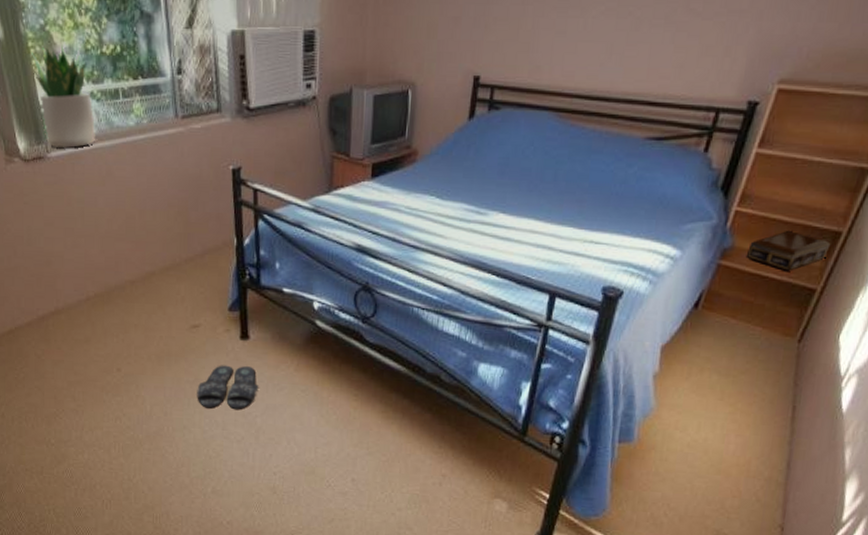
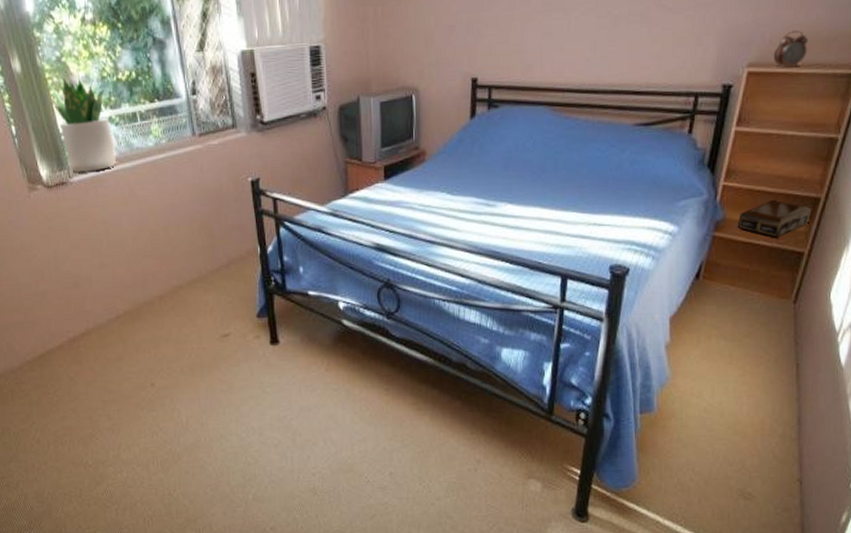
slippers: present [197,365,259,409] -> none [231,370,292,415]
alarm clock: none [808,46,850,87] -> present [773,30,808,68]

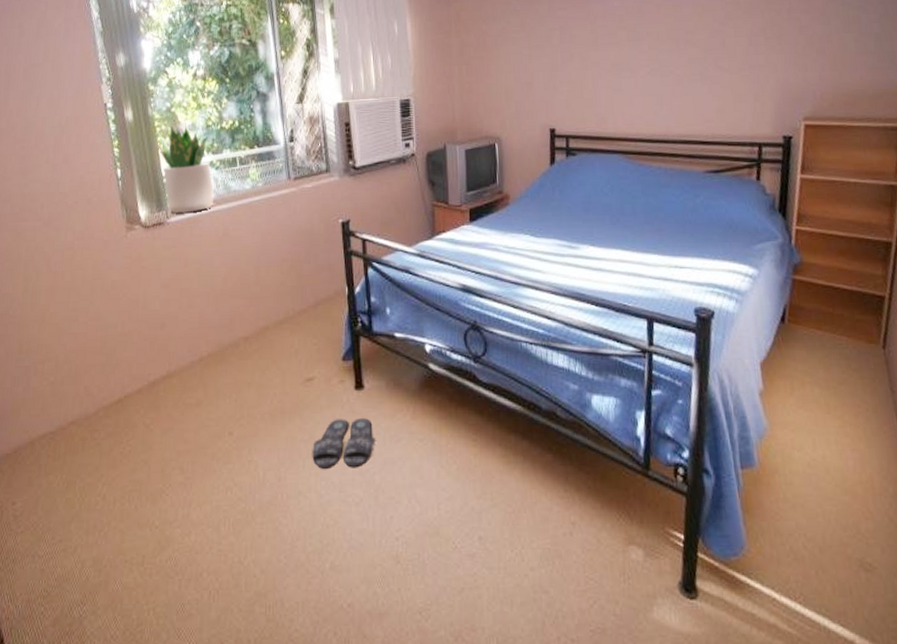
slippers: none [231,370,292,415] -> present [312,418,376,469]
decorative box: present [737,200,811,239] -> none [815,244,885,283]
alarm clock: present [773,30,808,68] -> none [826,89,857,122]

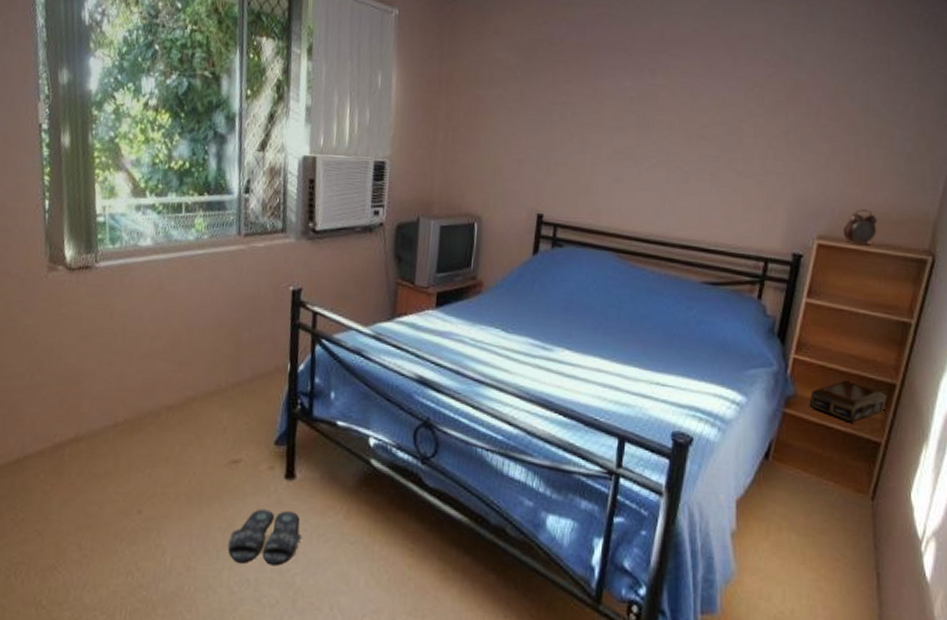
planter: present [157,119,214,213] -> none [94,154,152,259]
decorative box: none [815,244,885,283] -> present [809,381,886,424]
alarm clock: none [826,89,857,122] -> present [843,209,877,246]

